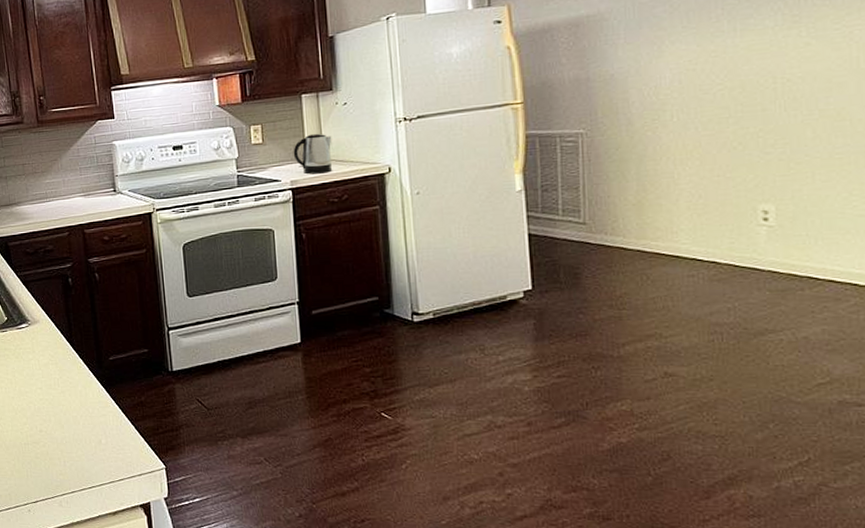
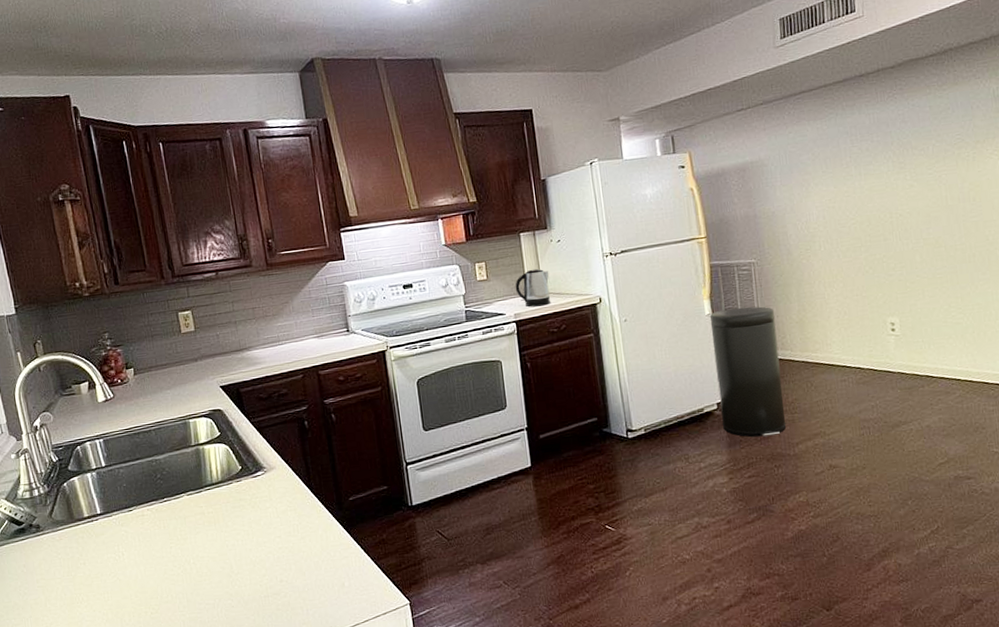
pedal bin: none [521,184,611,333] -> present [709,306,786,437]

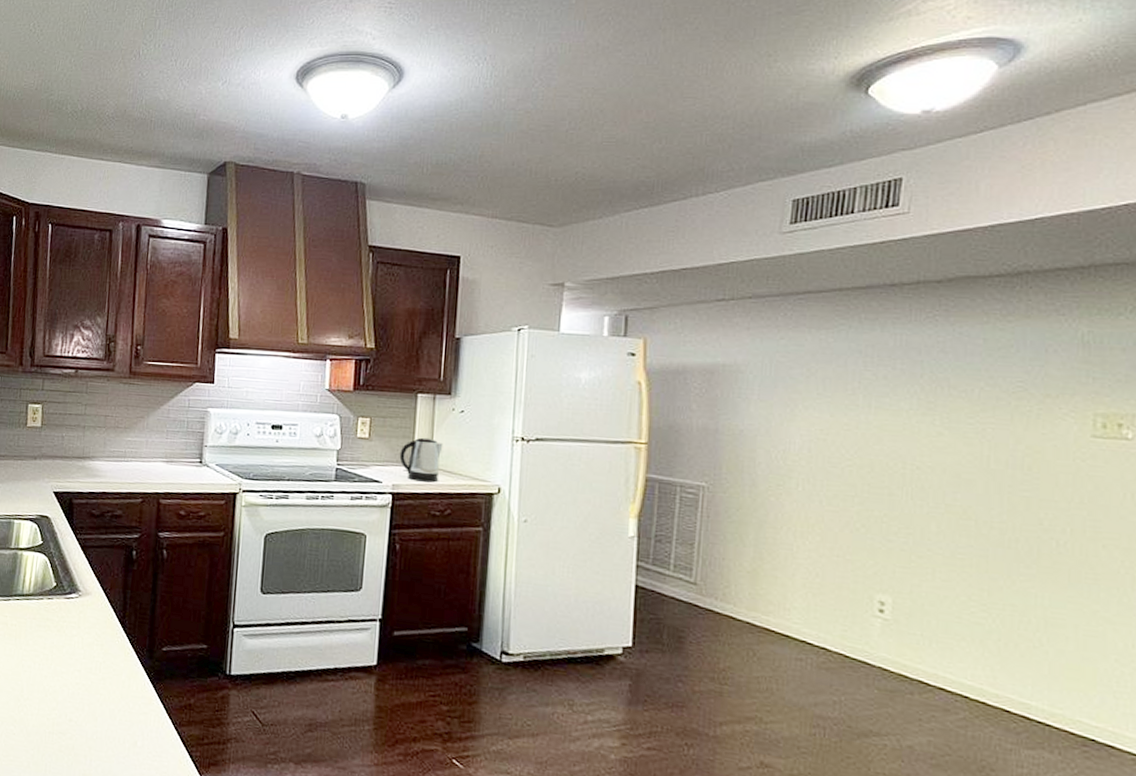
pedal bin: present [709,306,786,437] -> none [626,535,719,706]

